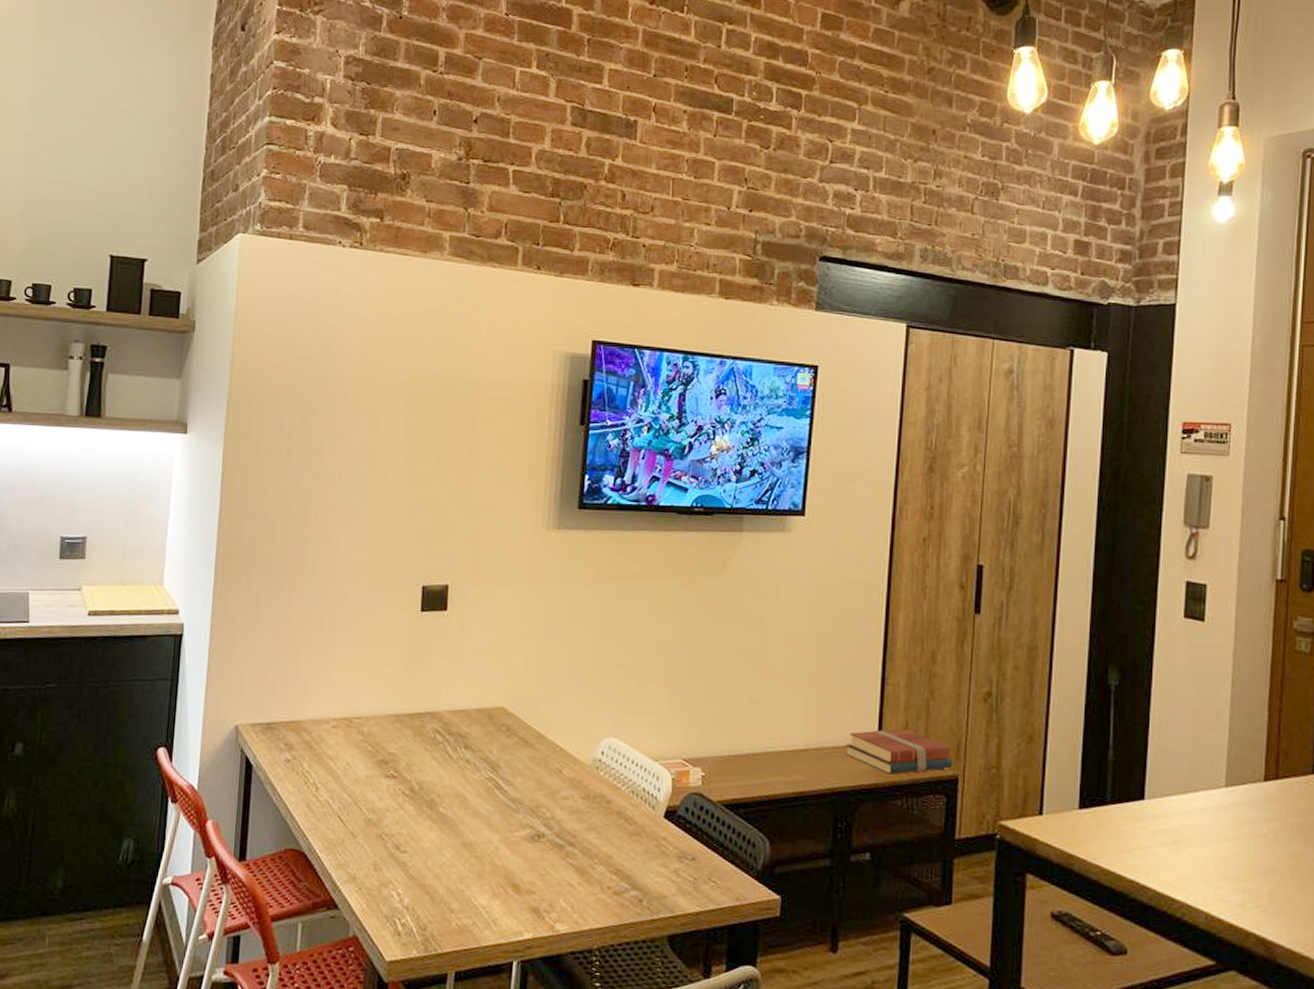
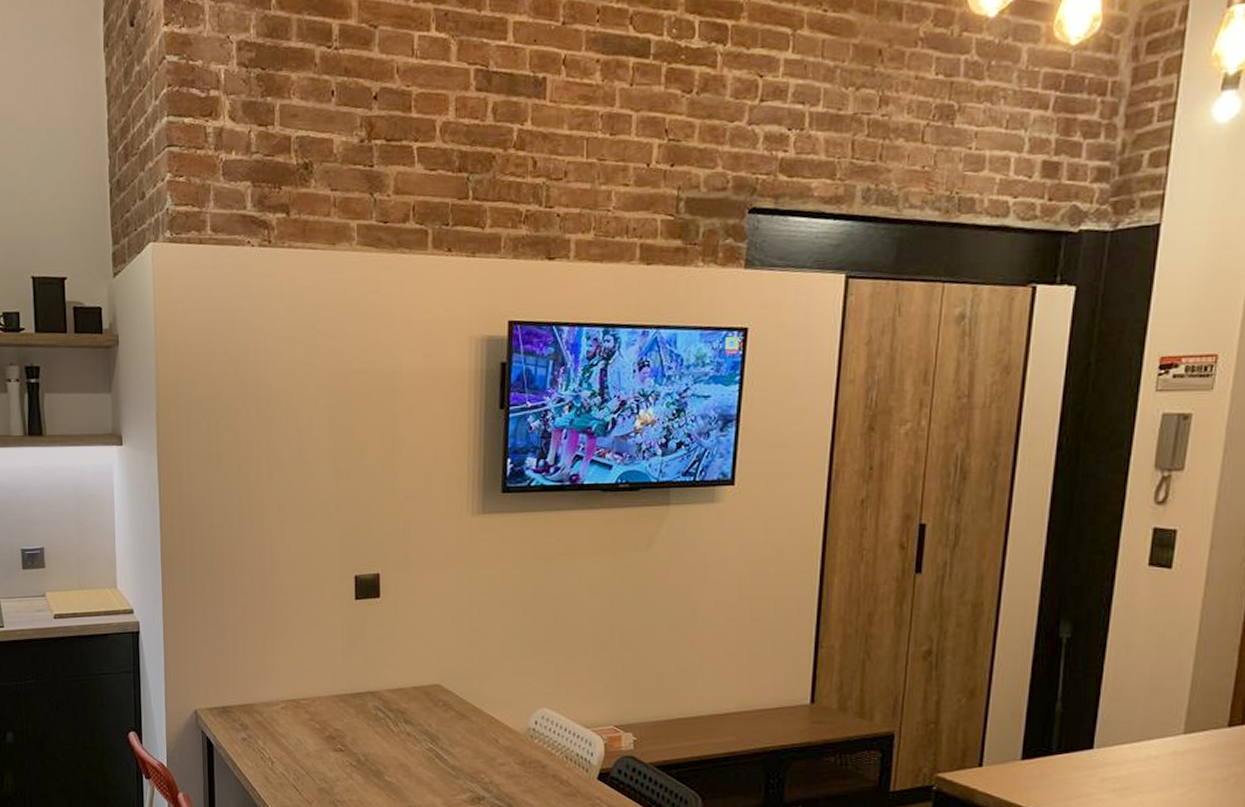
books: present [845,728,952,775] -> none [777,689,888,733]

